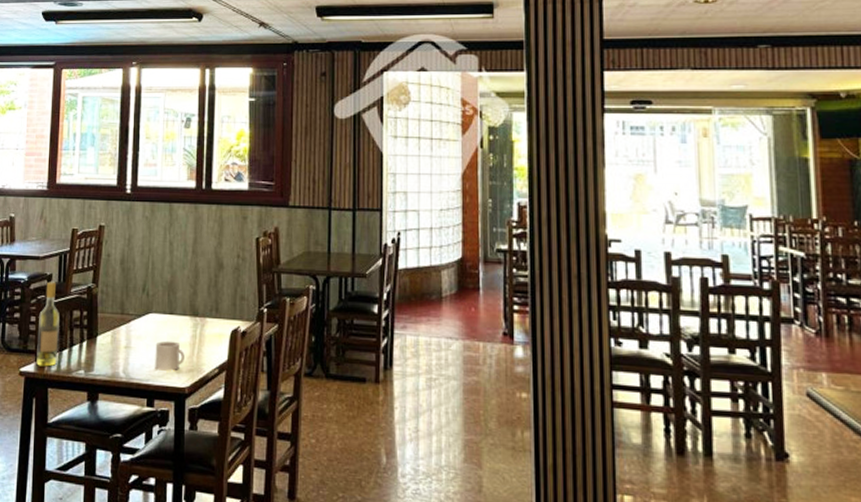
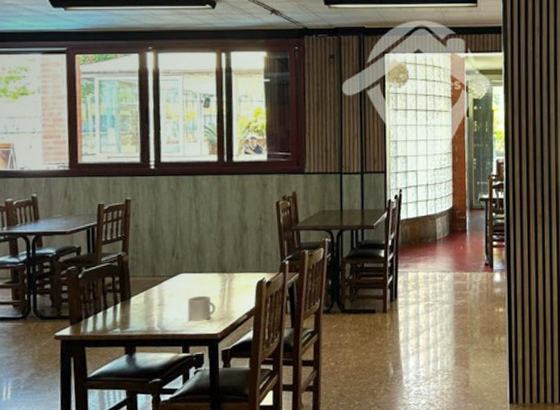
bottle: present [36,281,60,367] -> none [70,253,93,329]

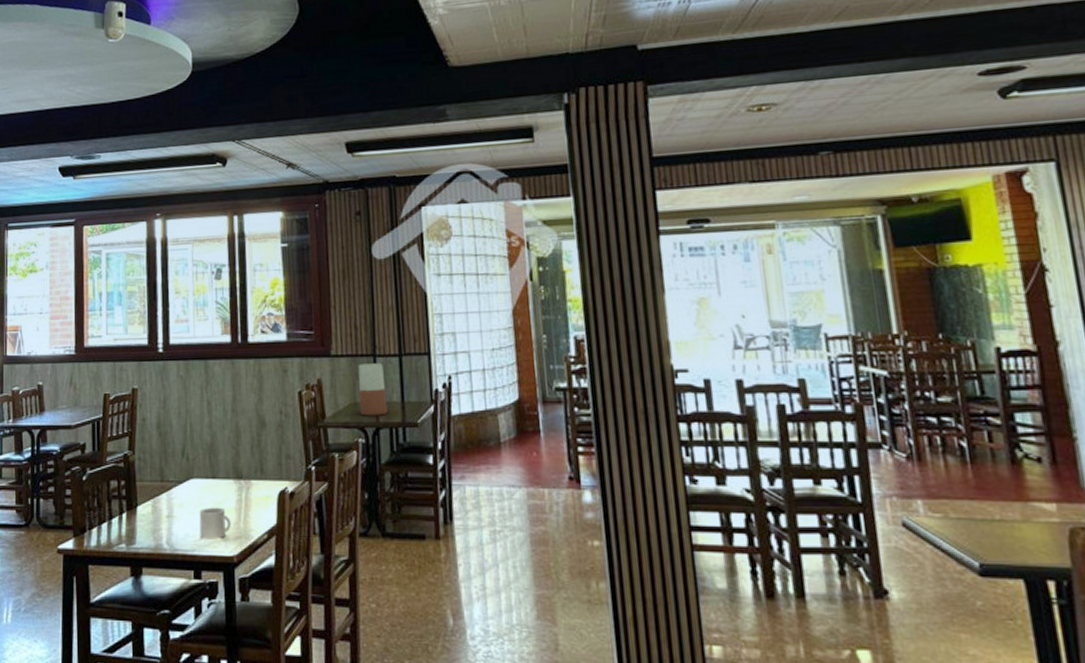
vase: none [327,179,350,221] -> present [358,363,388,416]

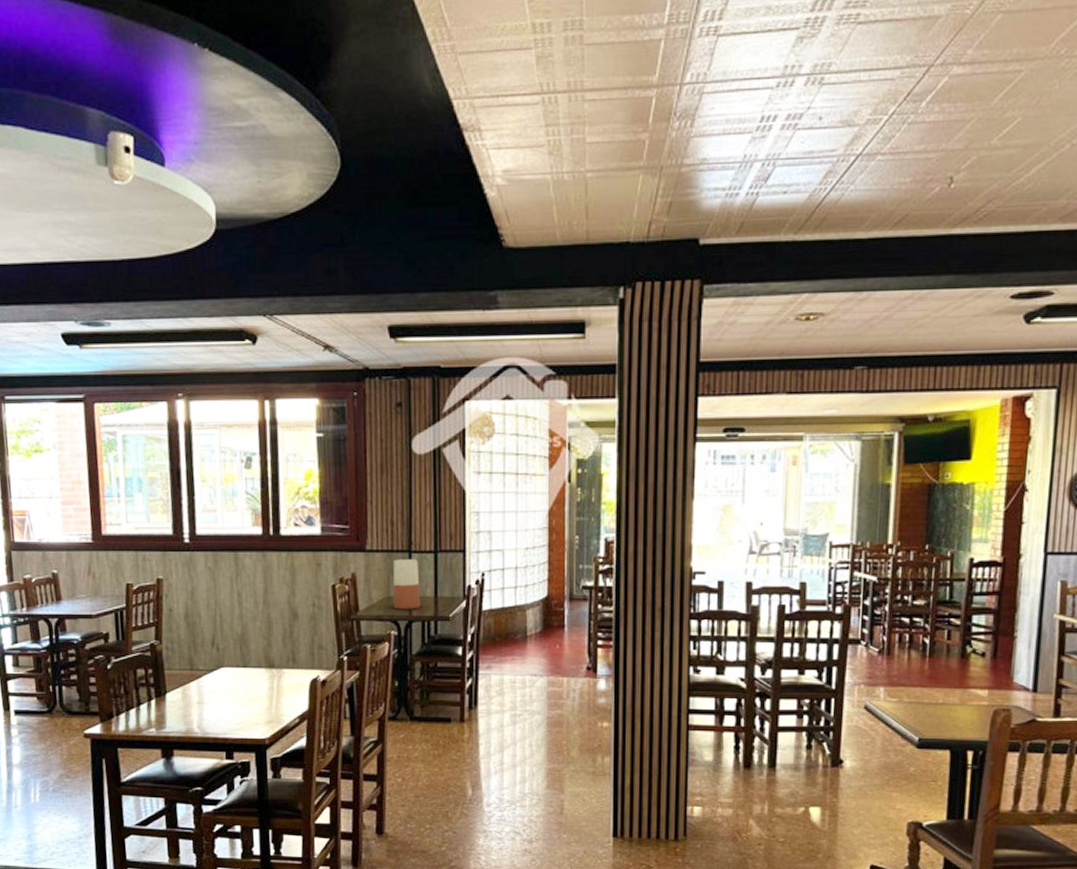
mug: present [199,507,231,540] -> none [230,694,263,724]

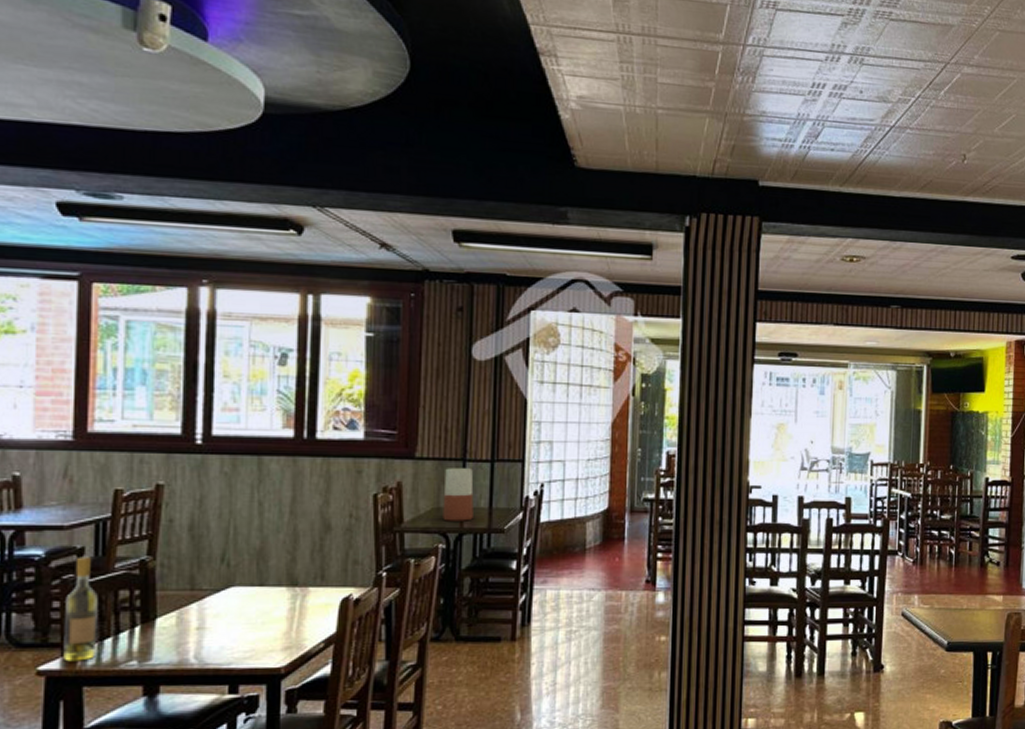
bottle: none [99,640,125,727] -> present [63,556,98,662]

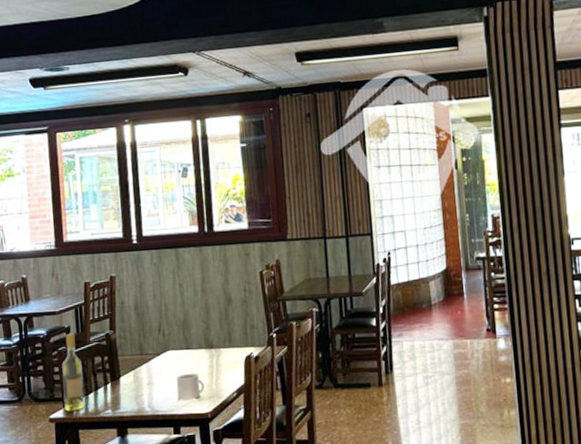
mug: none [239,616,280,652] -> present [176,373,205,401]
vase: present [443,468,474,521] -> none [311,244,337,289]

